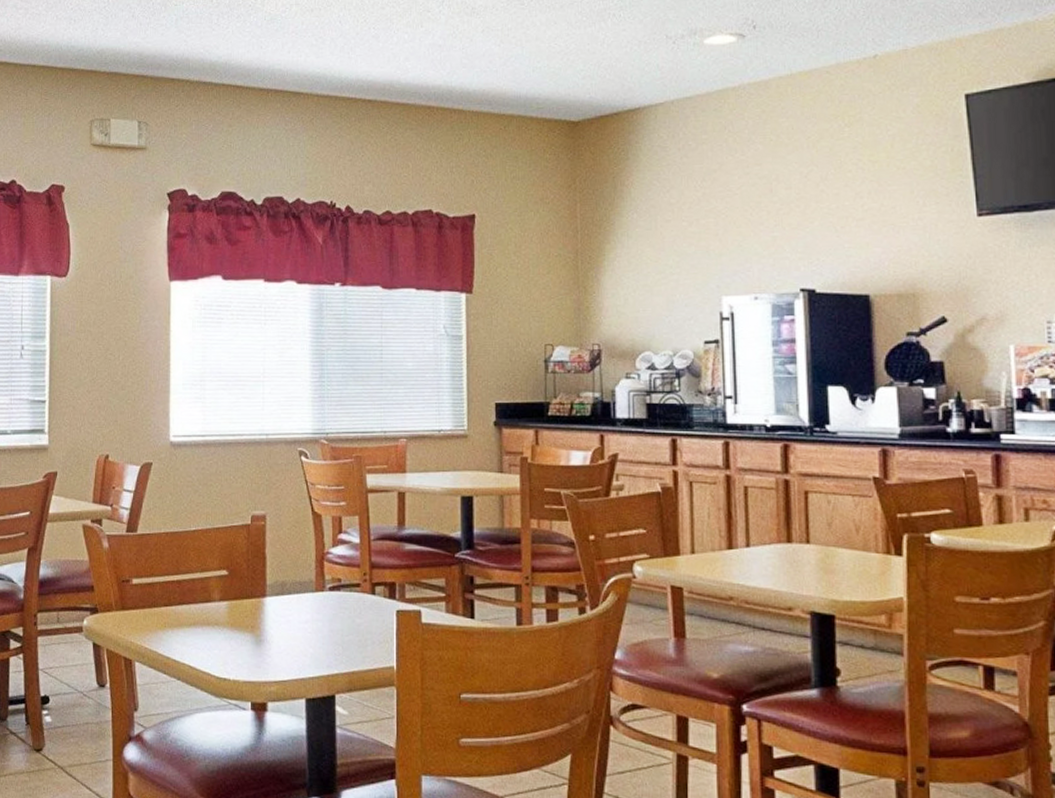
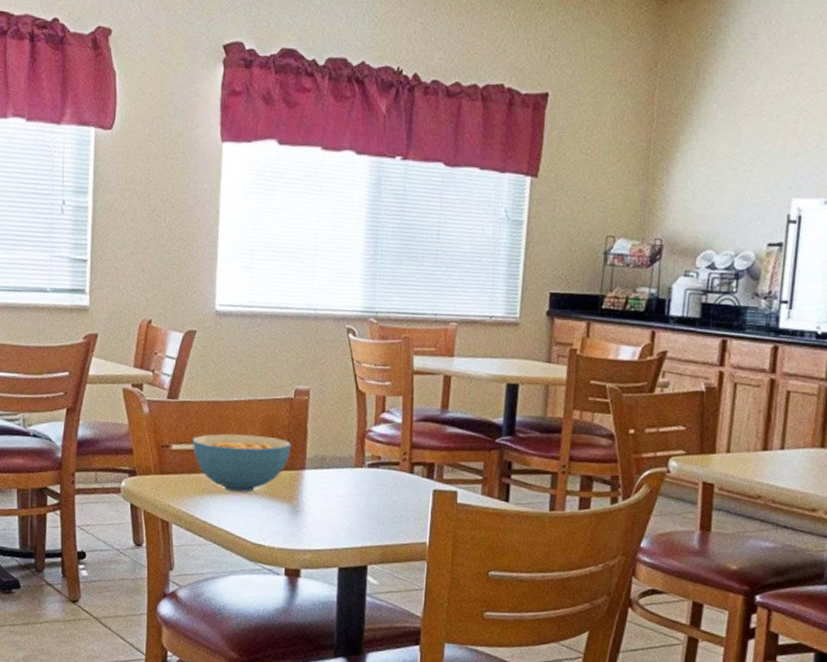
cereal bowl: none [152,564,251,625] -> present [192,433,291,493]

